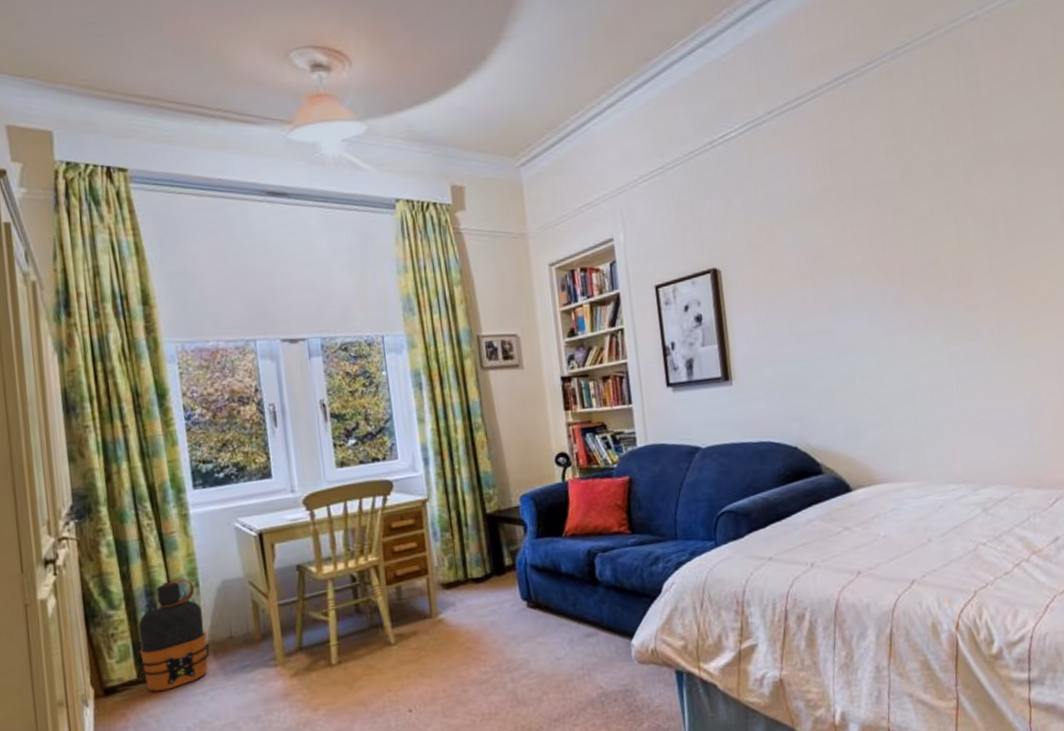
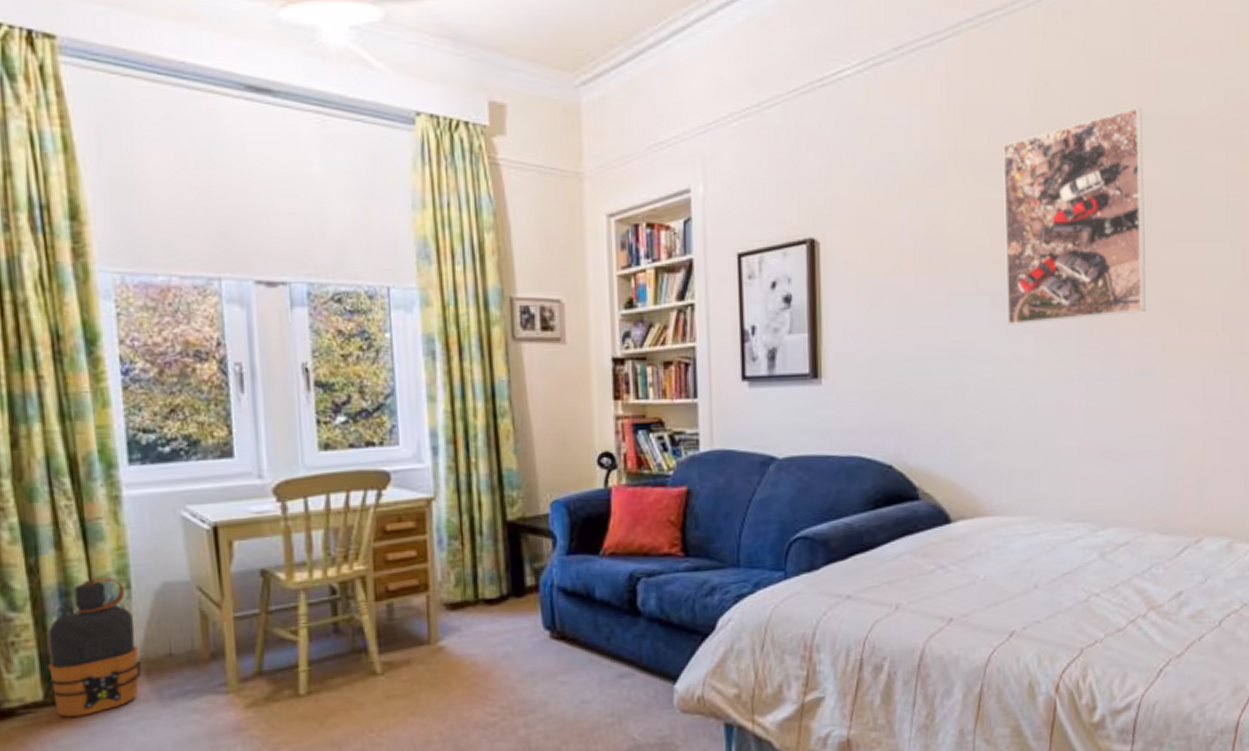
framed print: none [864,137,1001,325] -> present [1001,106,1147,326]

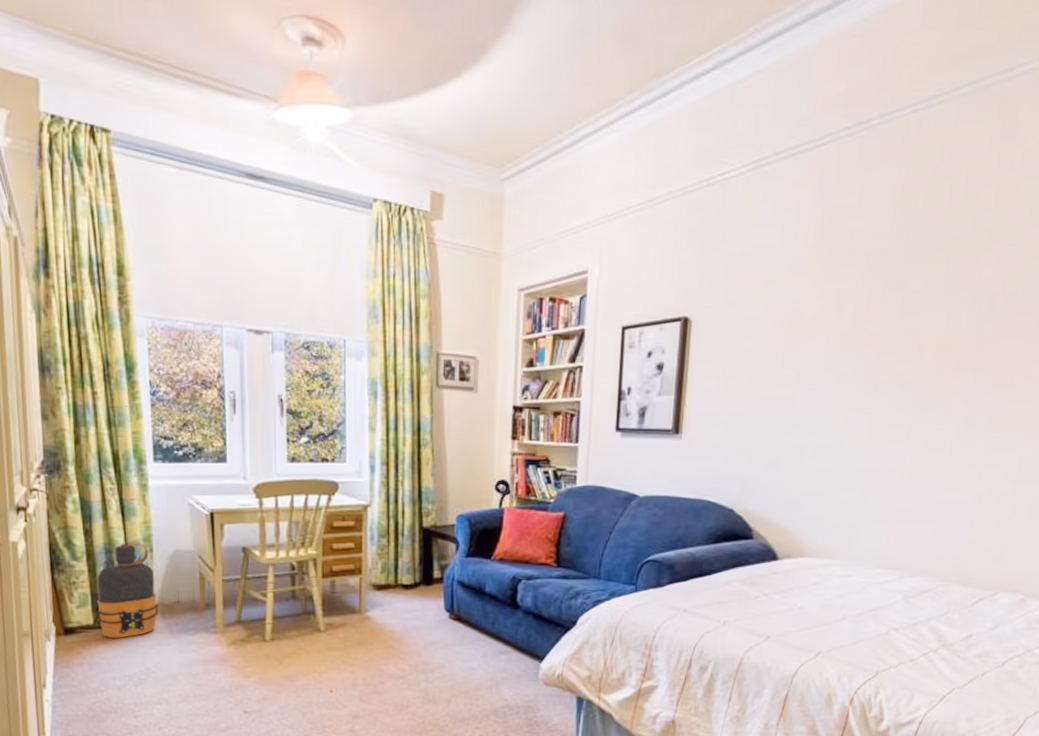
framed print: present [1001,106,1147,326] -> none [848,211,999,401]

